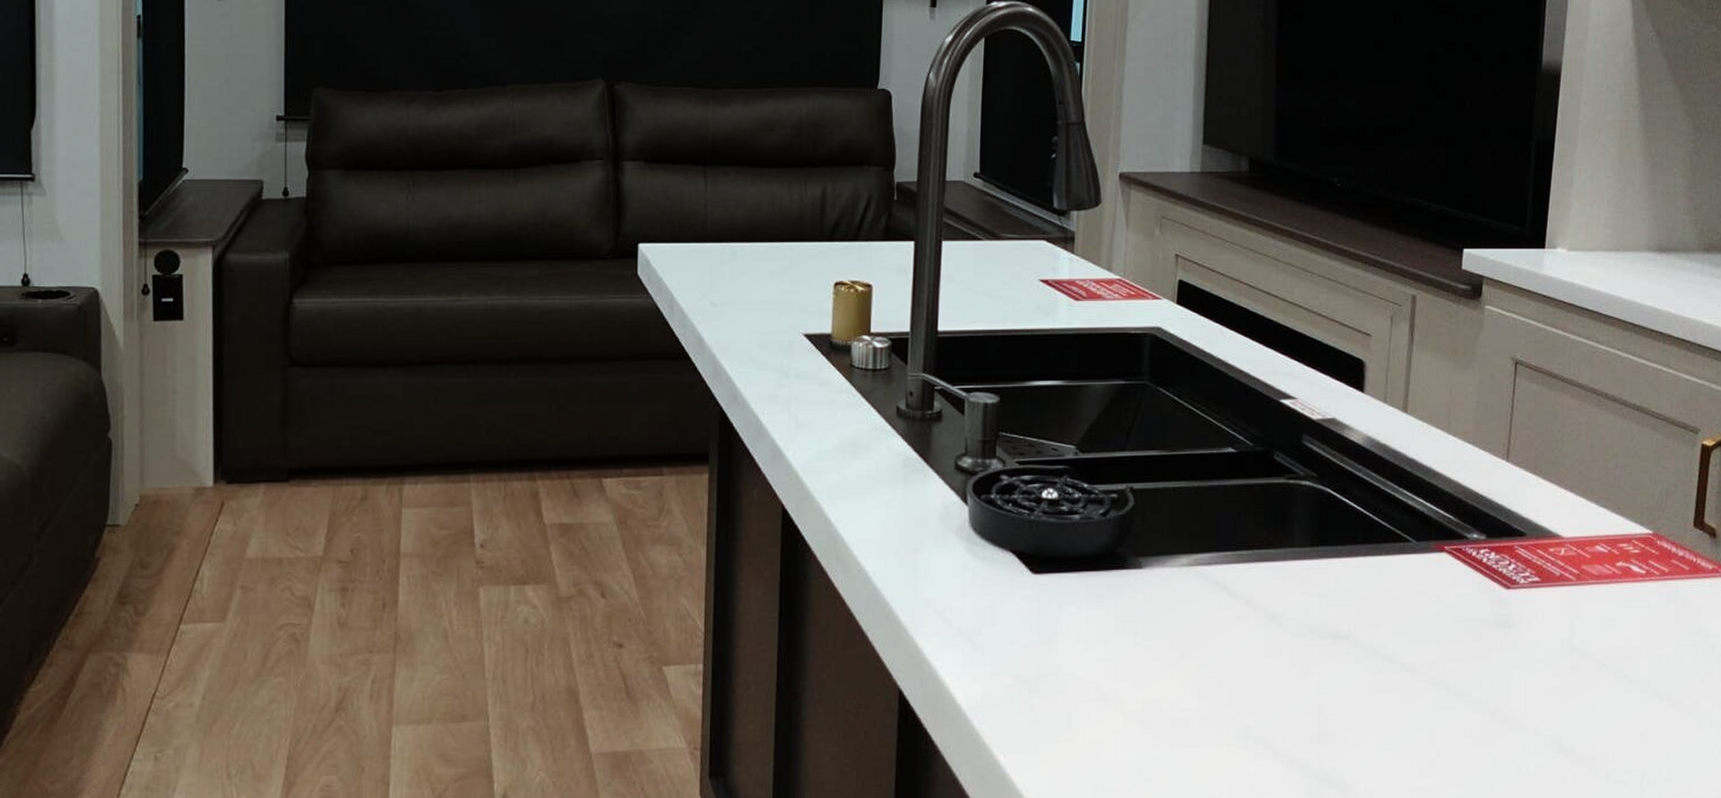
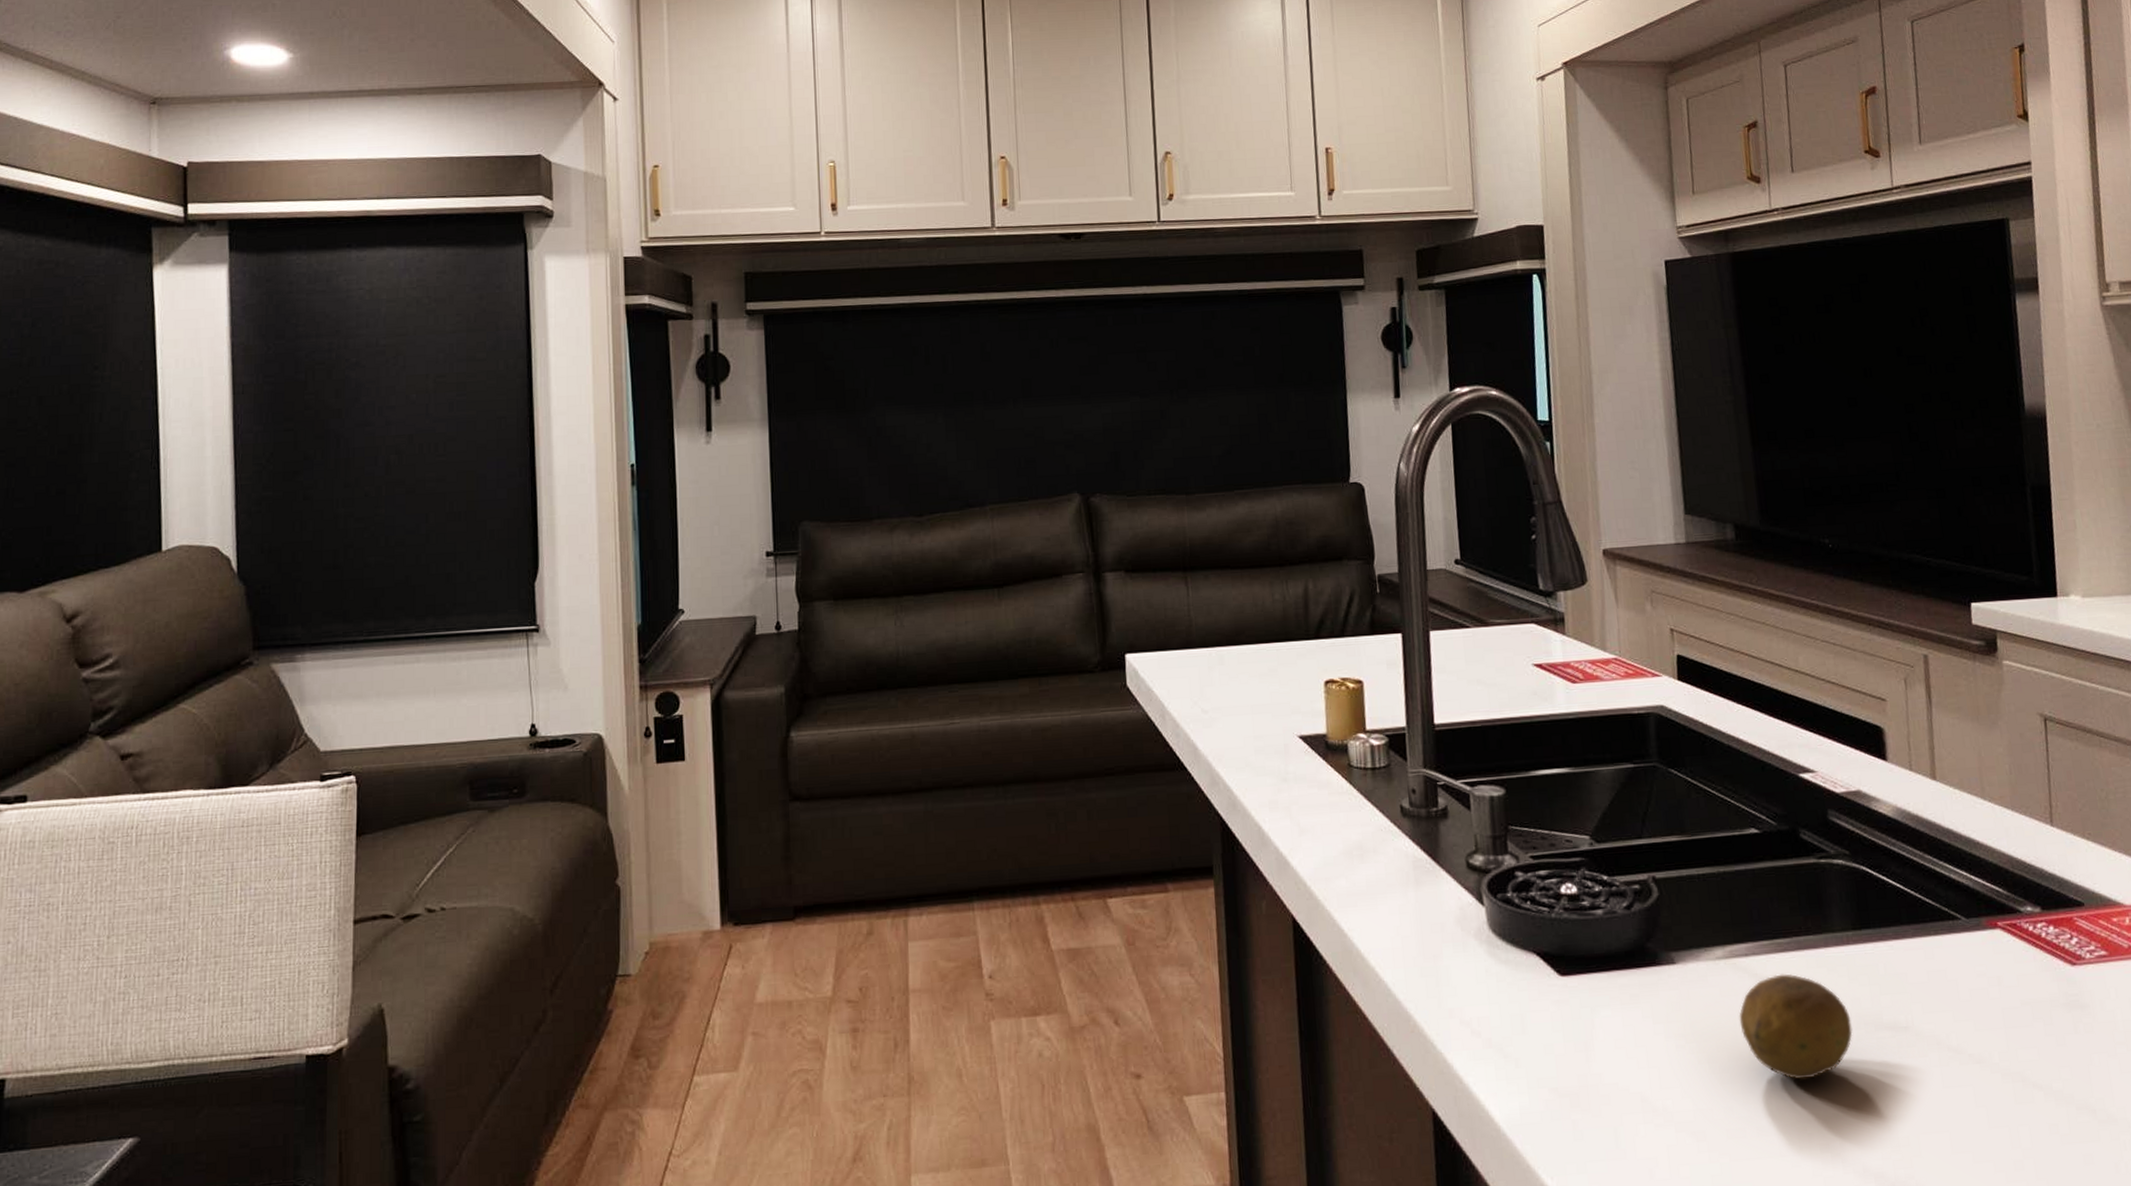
fruit: none [1195,583,1298,679] -> present [1739,974,1853,1080]

